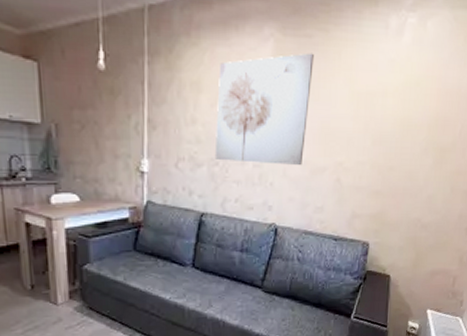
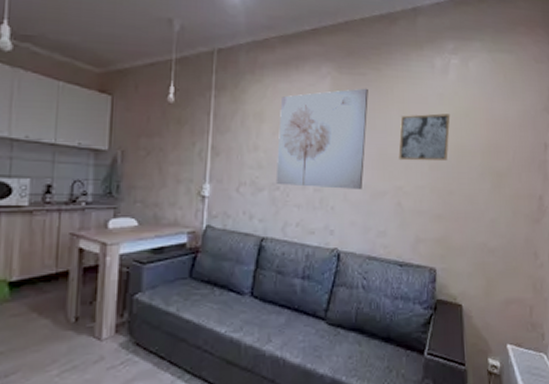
wall art: none [341,82,400,136] -> present [398,113,451,162]

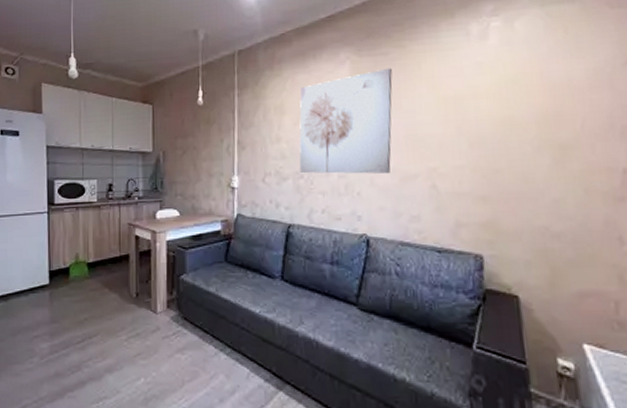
wall art: present [398,113,451,162] -> none [430,84,493,140]

